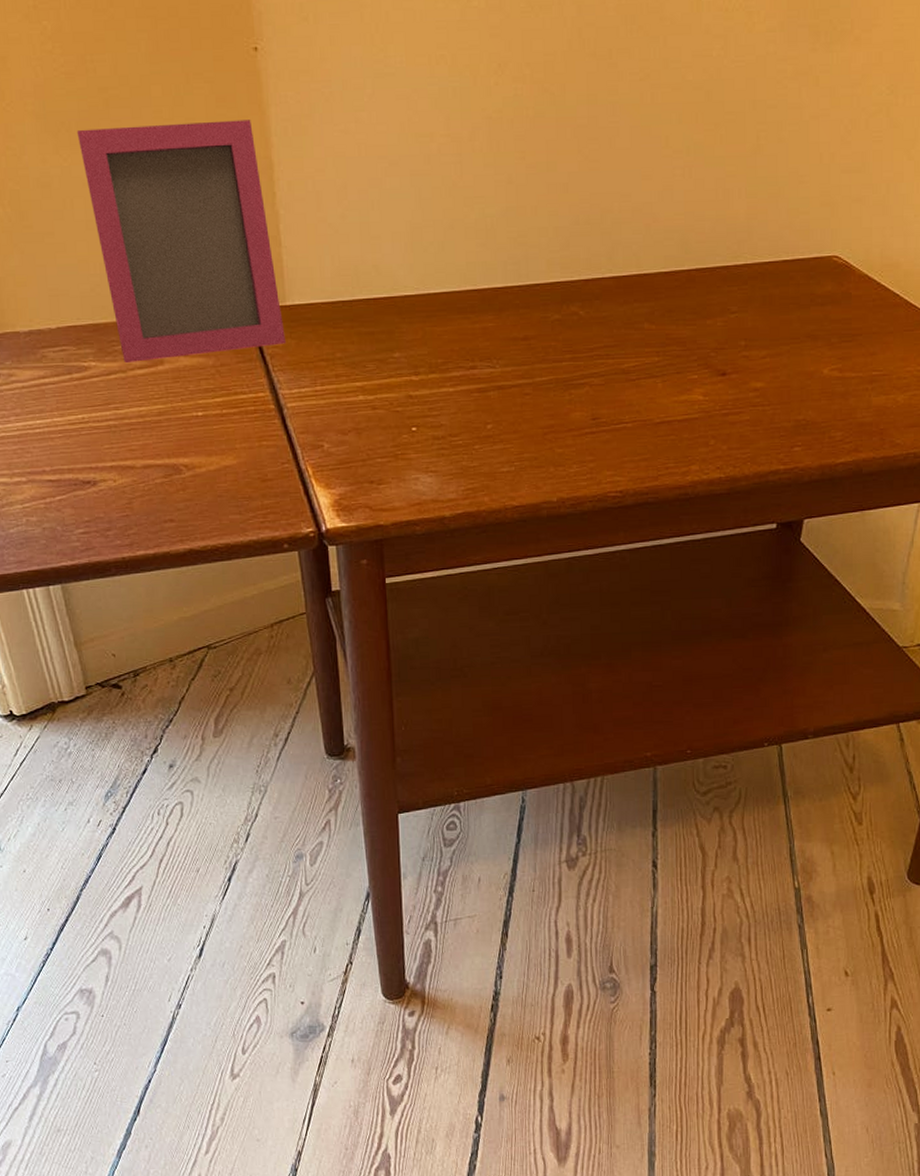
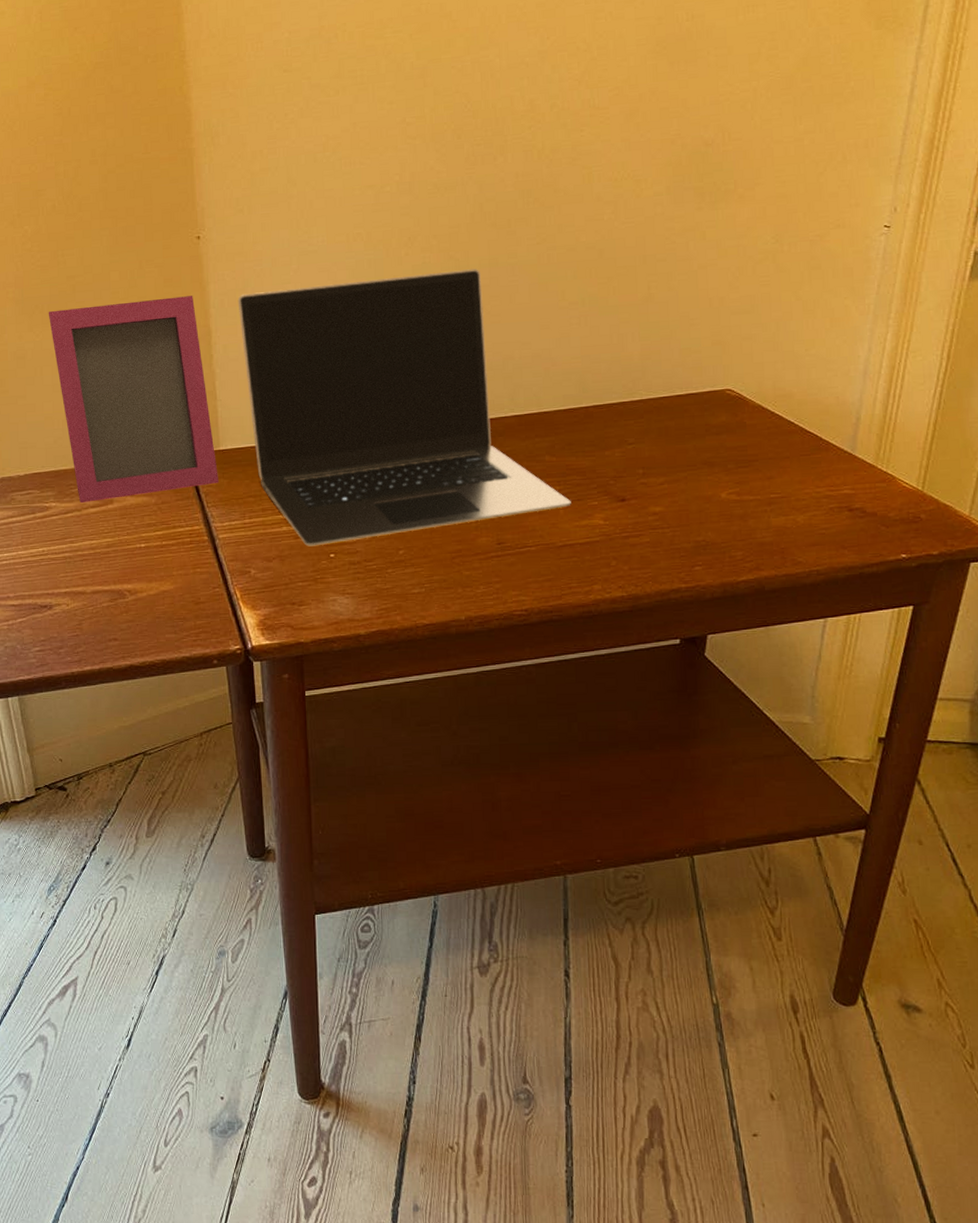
laptop: none [303,105,670,419] -> present [237,269,571,547]

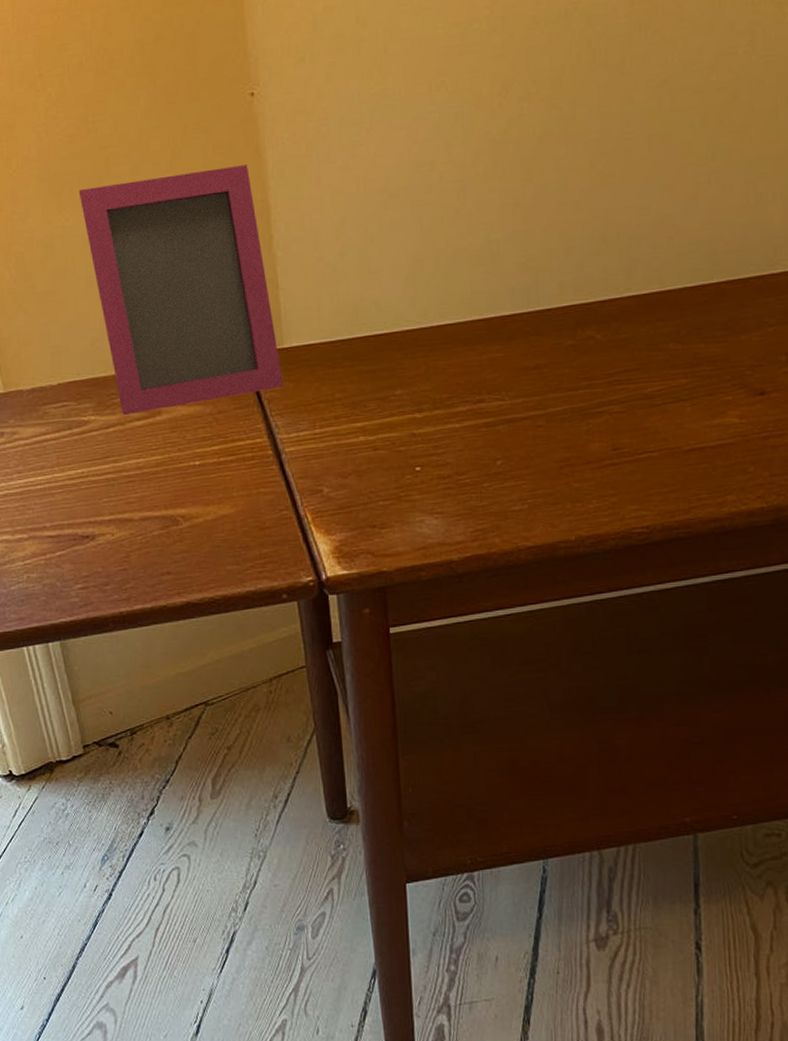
laptop: present [237,269,571,547] -> none [300,120,700,459]

